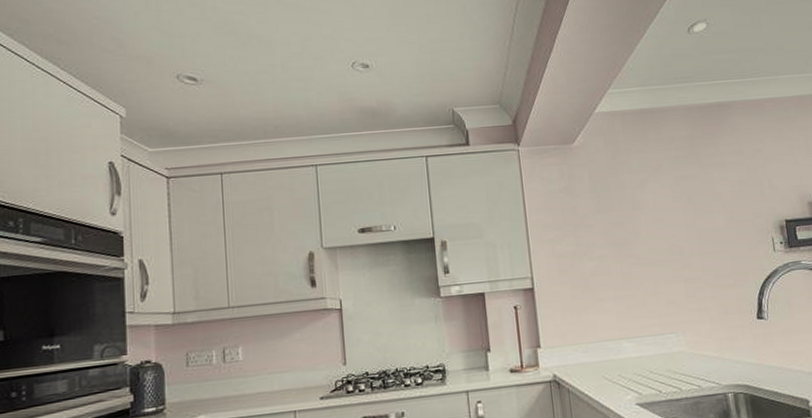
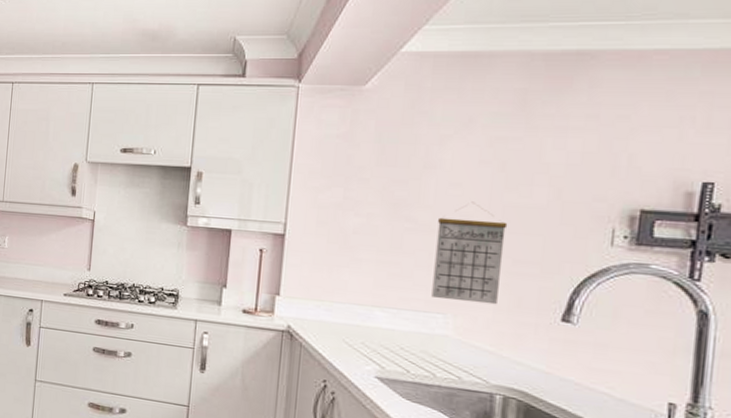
calendar: none [654,232,711,321] -> present [431,201,508,305]

